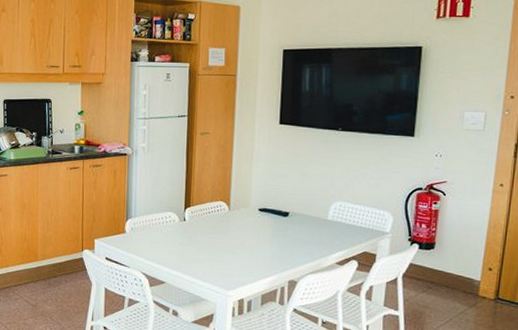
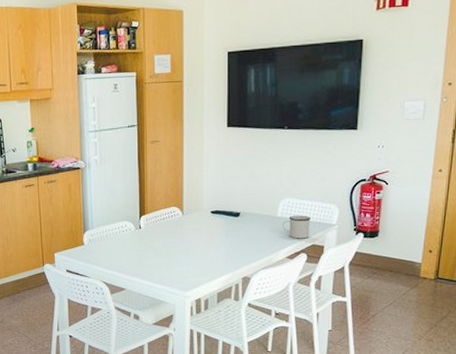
mug: none [333,219,364,245] -> present [282,215,311,239]

